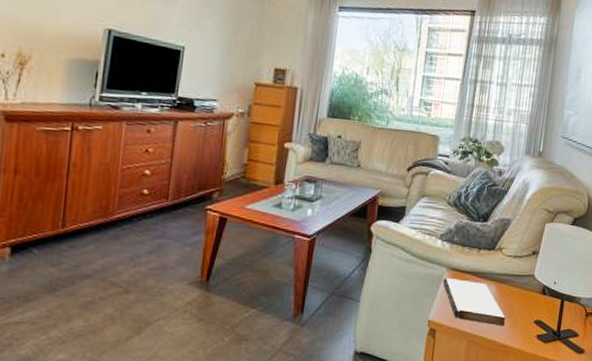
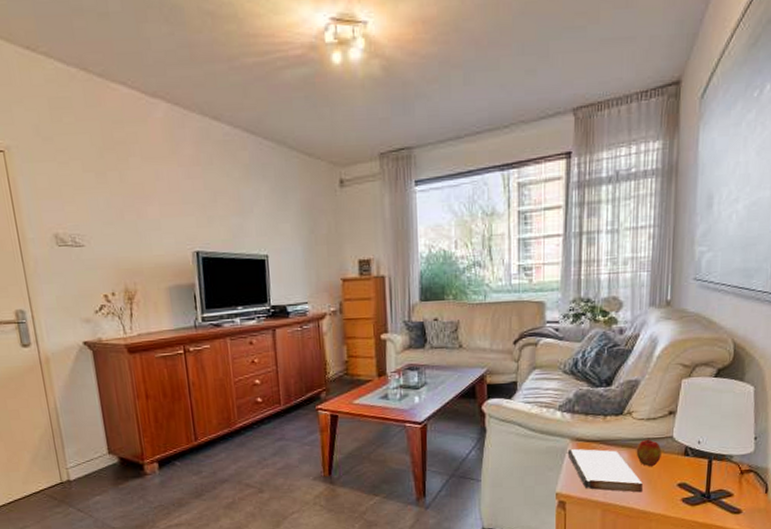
apple: none [502,274,524,302] -> present [636,438,662,467]

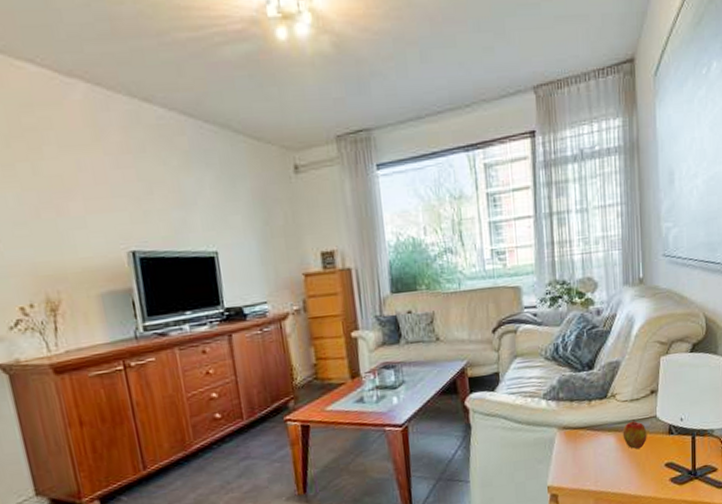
book: present [567,449,643,493] -> none [555,435,632,479]

